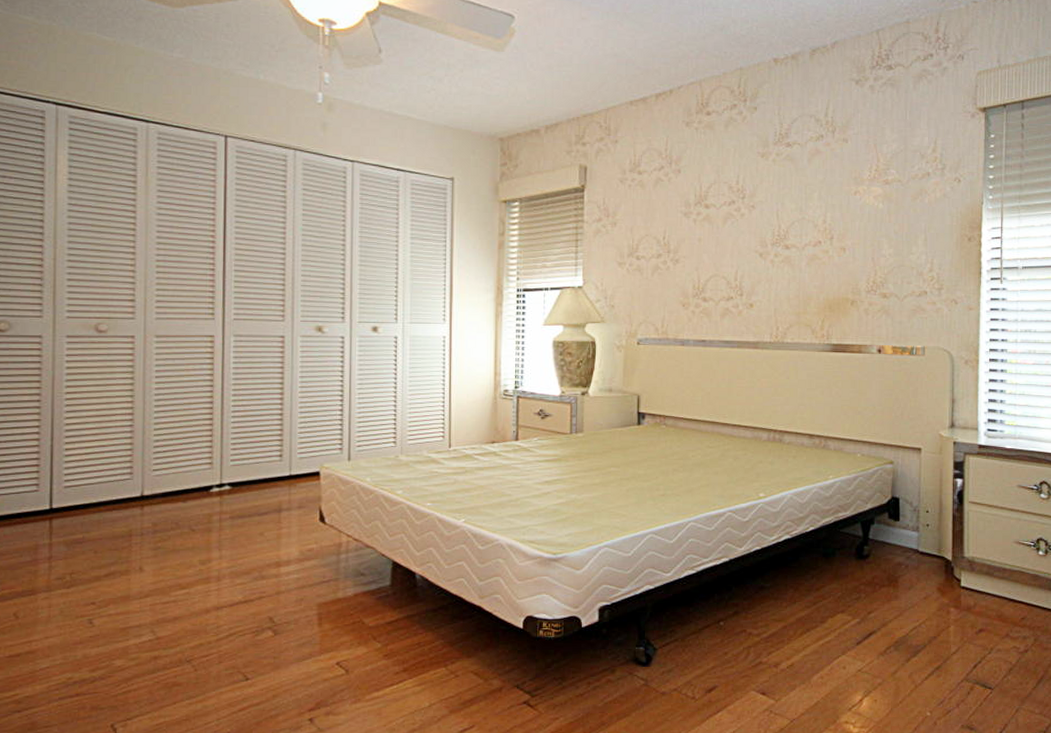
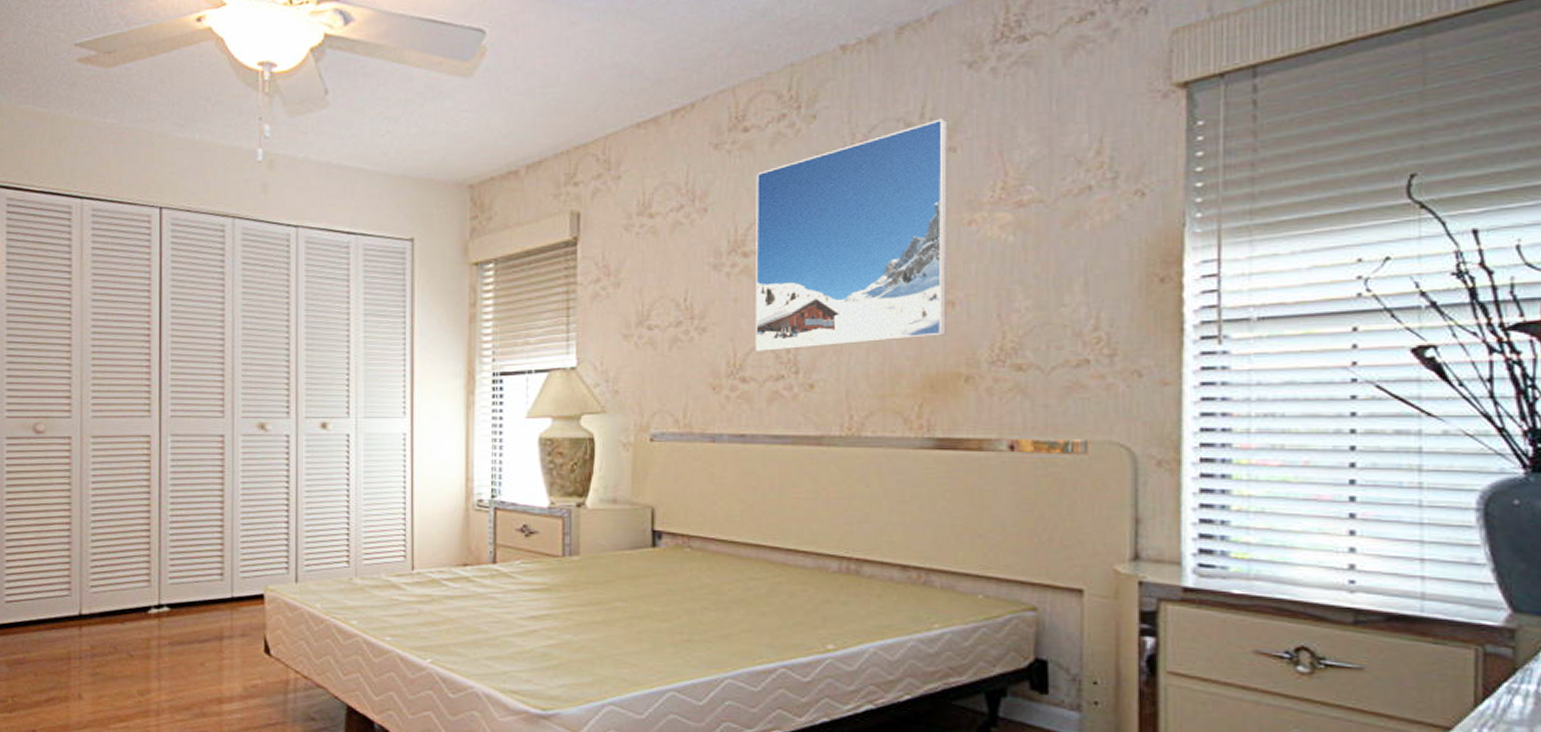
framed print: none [712,118,842,280] -> present [754,119,948,352]

